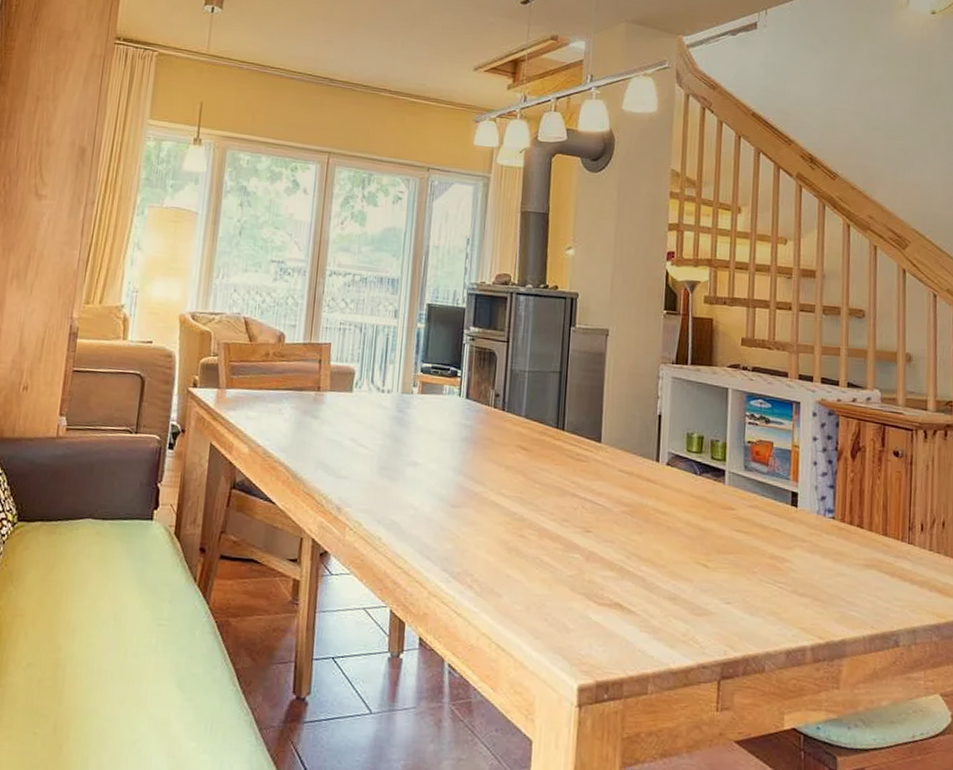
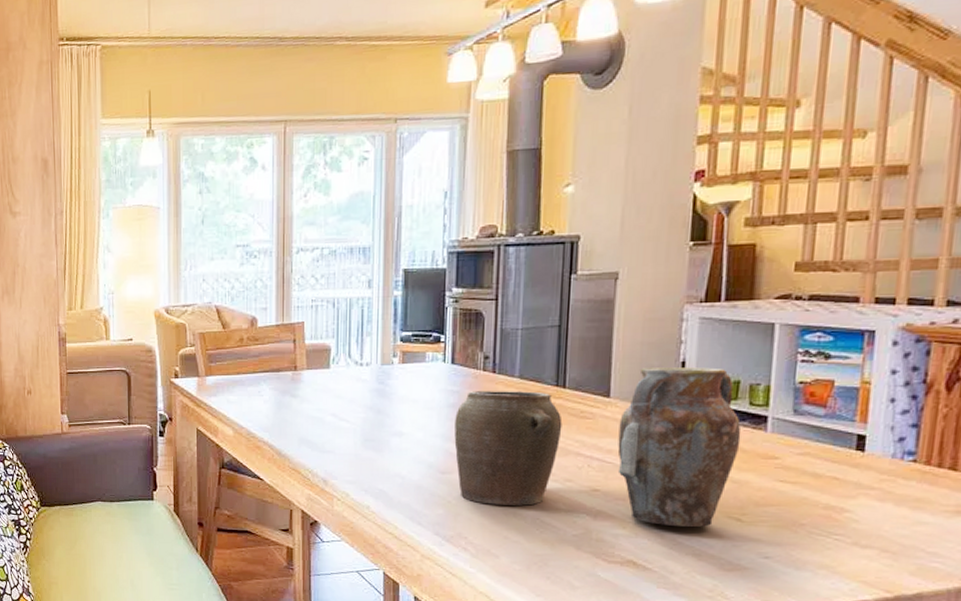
jar set: none [465,417,706,572] -> present [454,367,741,527]

